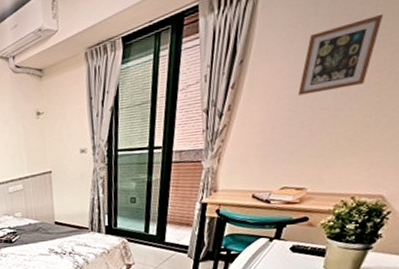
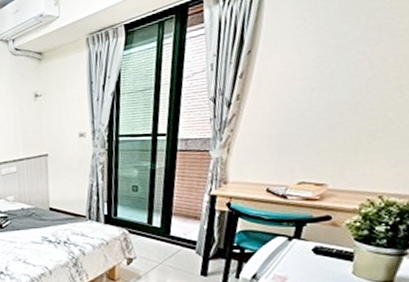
picture frame: present [298,13,384,96] -> none [312,10,399,87]

